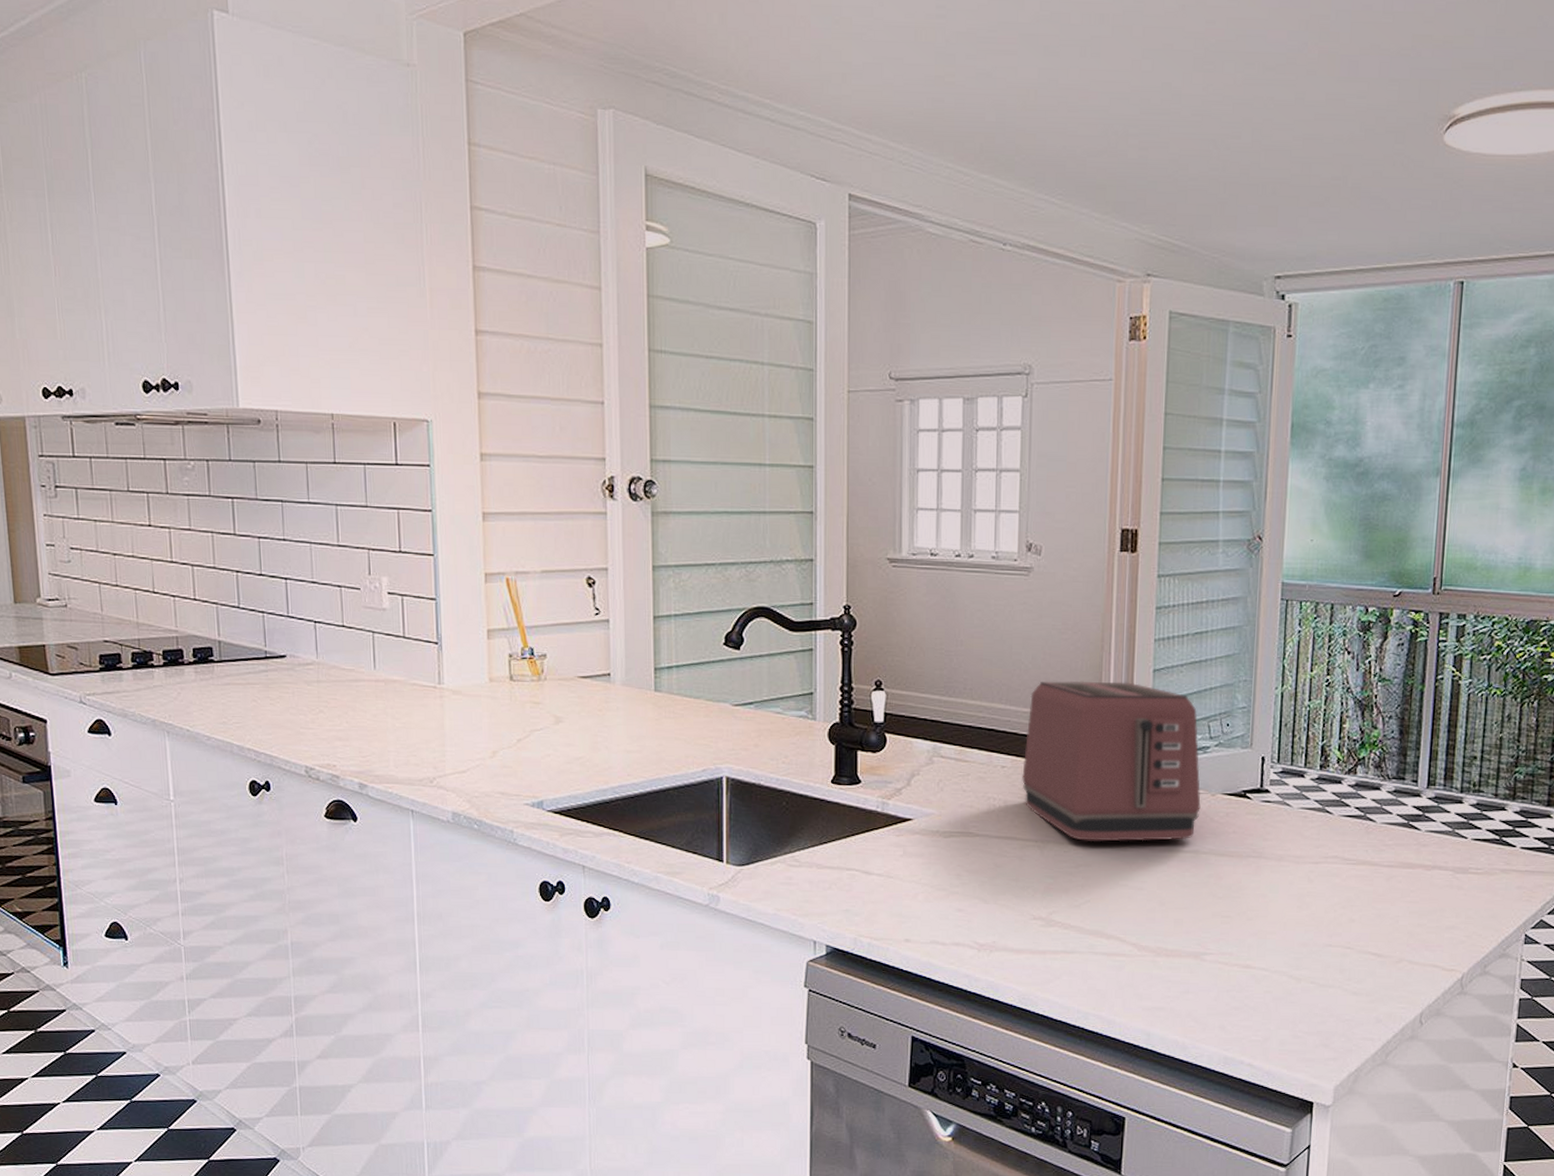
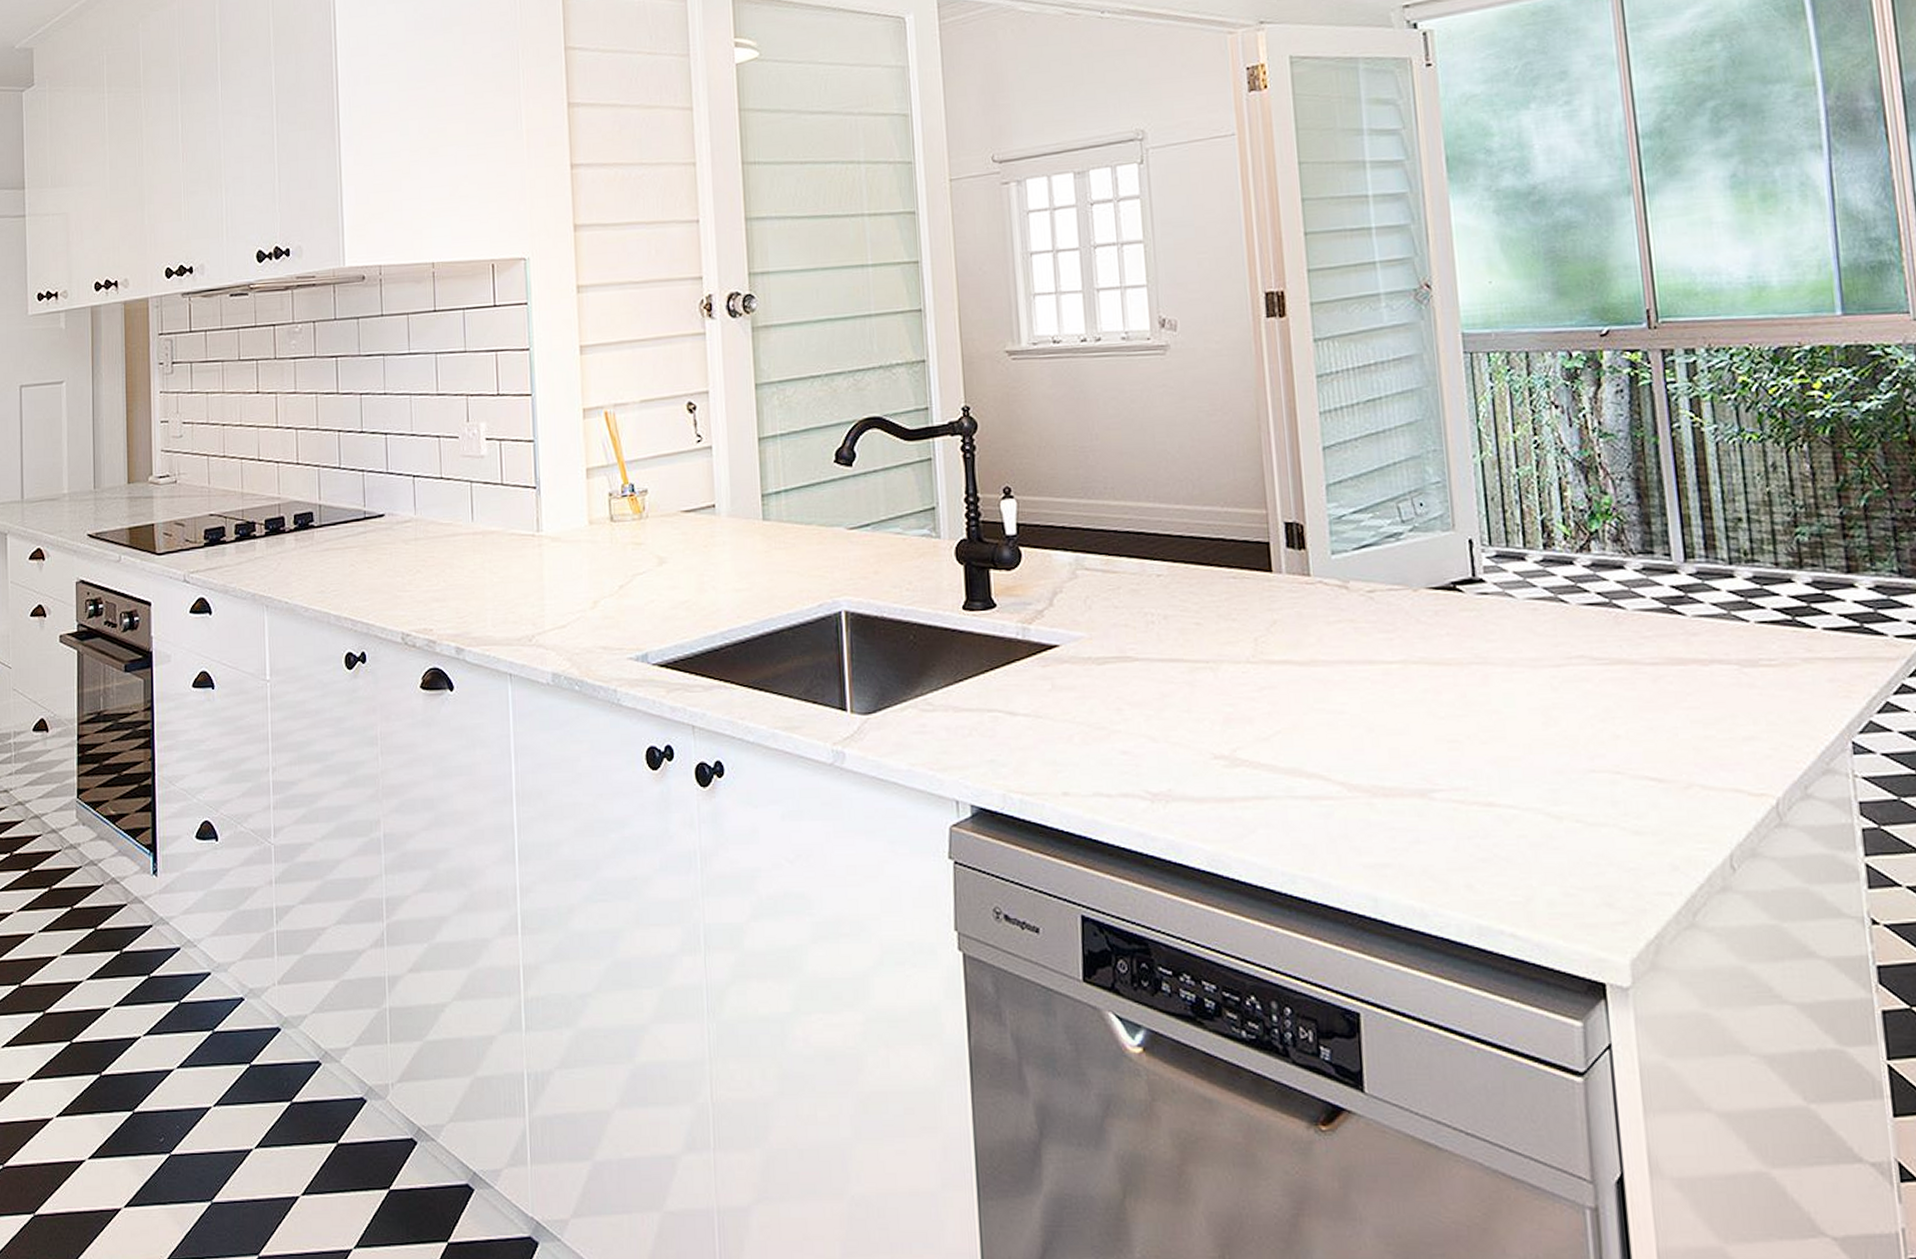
toaster: present [1022,681,1201,842] -> none [1181,464,1402,658]

